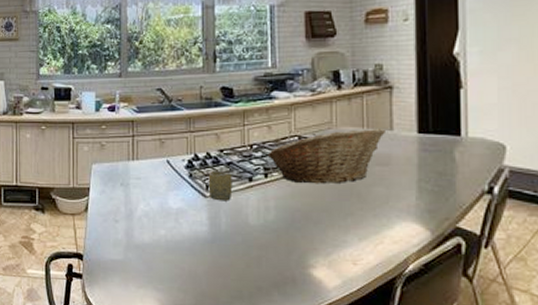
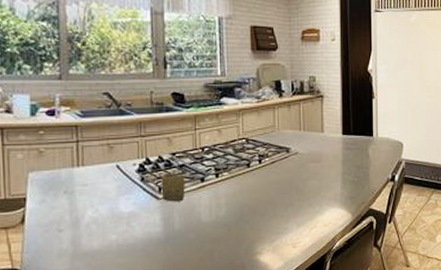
fruit basket: present [267,127,385,184] -> none [218,130,318,181]

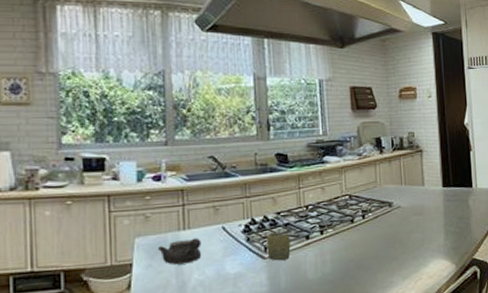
teapot: none [52,175,96,201] -> present [158,238,202,265]

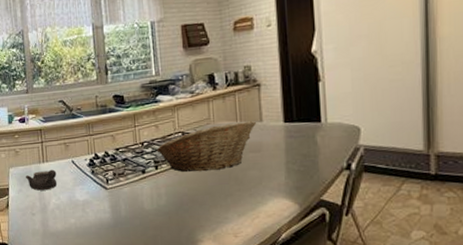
cup: present [266,232,291,261] -> none [107,166,129,192]
fruit basket: none [322,184,419,237] -> present [156,120,256,172]

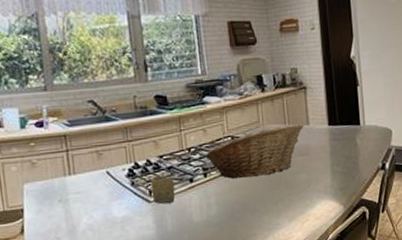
teapot: present [26,169,58,191] -> none [46,183,89,210]
cup: none [107,166,129,192] -> present [150,175,176,205]

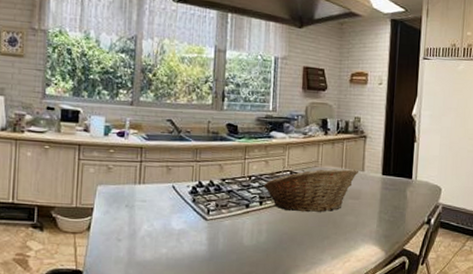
cup: present [150,175,176,205] -> none [209,196,232,225]

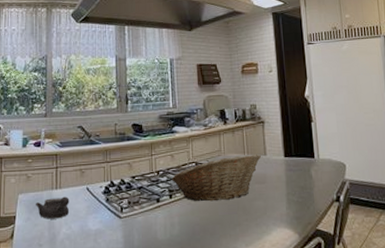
teapot: none [116,192,153,215] -> present [36,196,70,219]

